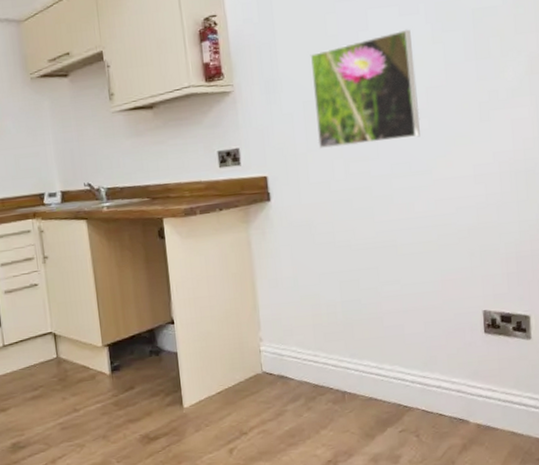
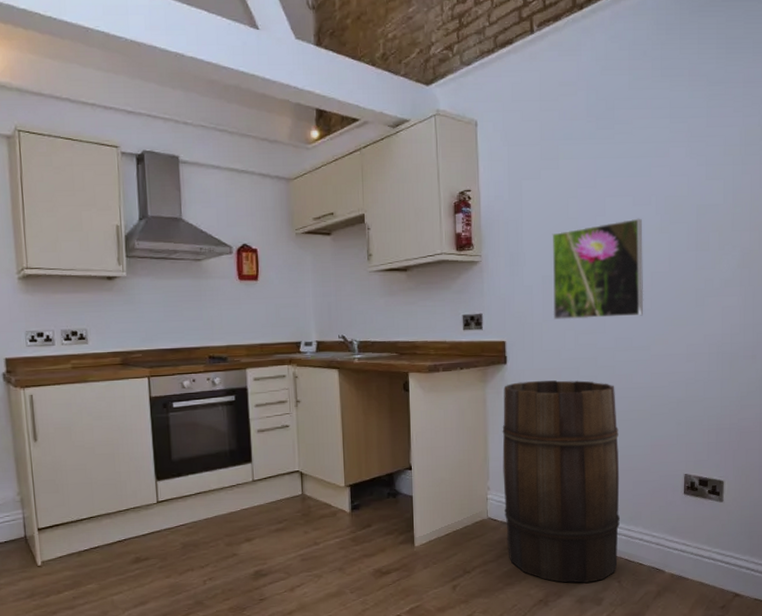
wooden barrel: none [269,213,414,440] -> present [502,380,620,583]

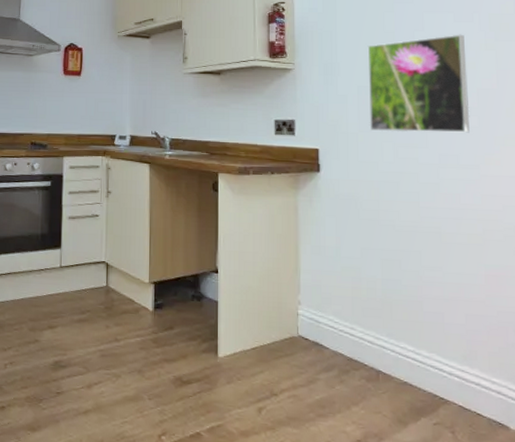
wooden barrel: present [502,380,620,583] -> none [315,192,451,428]

